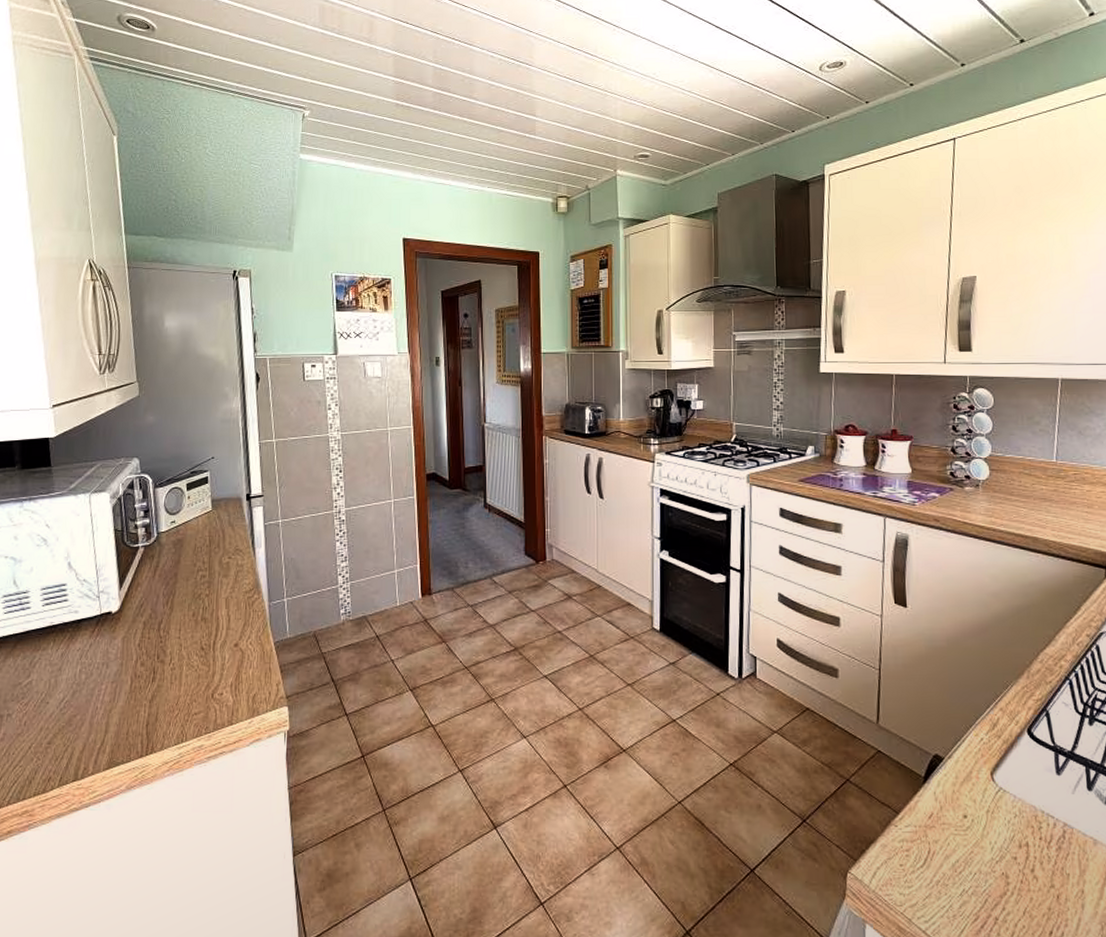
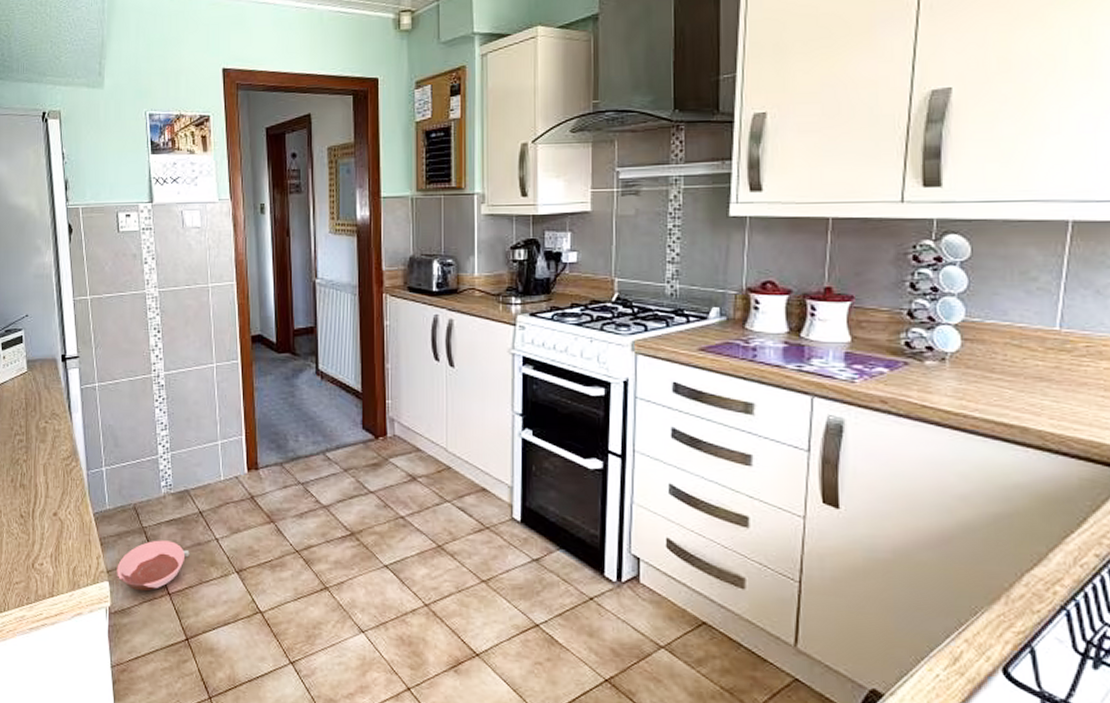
pet bowl: none [296,664,367,714] -> present [117,540,190,591]

